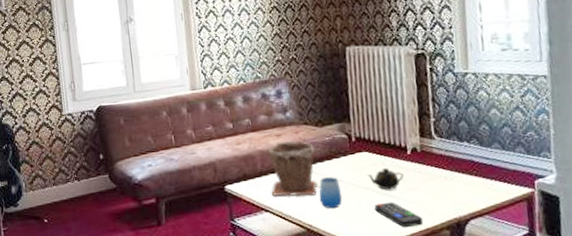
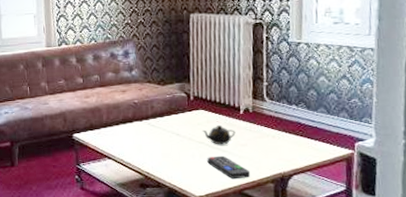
plant pot: present [267,140,317,197] -> none [113,96,156,147]
cup: present [319,177,342,209] -> none [157,131,178,159]

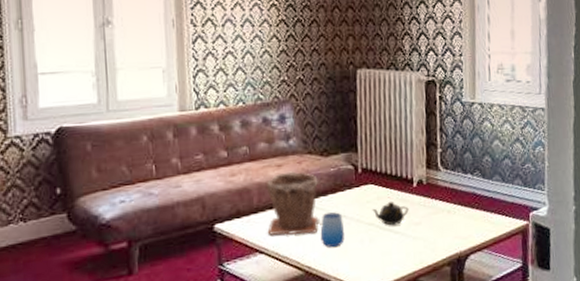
plant pot: none [113,96,156,147] -> present [265,171,318,235]
cup: none [157,131,178,159] -> present [320,212,344,248]
remote control: present [207,155,251,179] -> none [377,238,426,266]

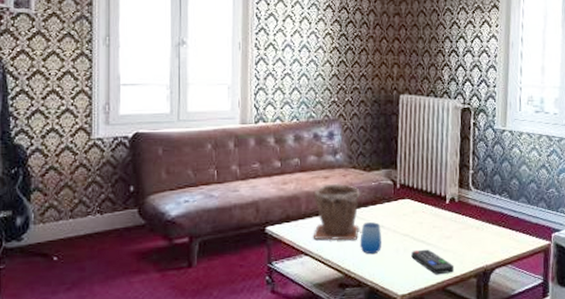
teapot: present [372,201,409,226] -> none [408,215,441,238]
remote control: none [377,238,426,266] -> present [411,249,455,275]

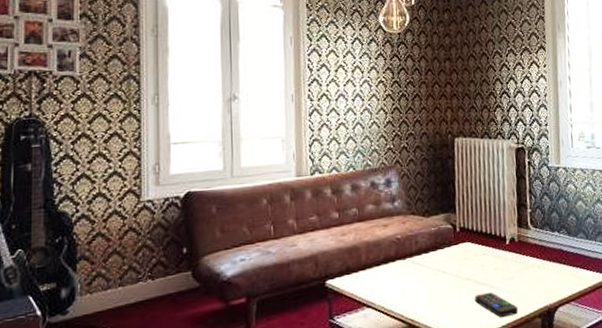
plant pot: present [313,183,360,241] -> none [373,230,421,290]
cup: present [360,222,381,255] -> none [422,268,444,302]

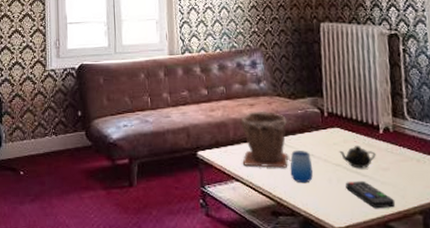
plant pot: none [373,230,421,290] -> present [240,110,288,168]
cup: none [422,268,444,302] -> present [290,151,313,184]
teapot: none [469,257,503,281] -> present [339,145,376,169]

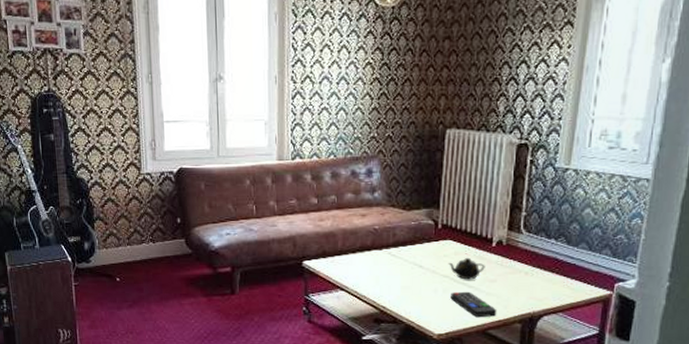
plant pot: present [240,110,288,168] -> none [349,221,398,278]
cup: present [290,151,313,184] -> none [397,262,419,293]

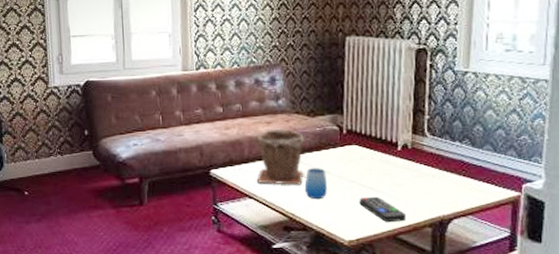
plant pot: none [349,221,398,278] -> present [256,128,304,185]
cup: none [397,262,419,293] -> present [304,168,327,200]
teapot: present [449,257,485,280] -> none [355,162,392,185]

